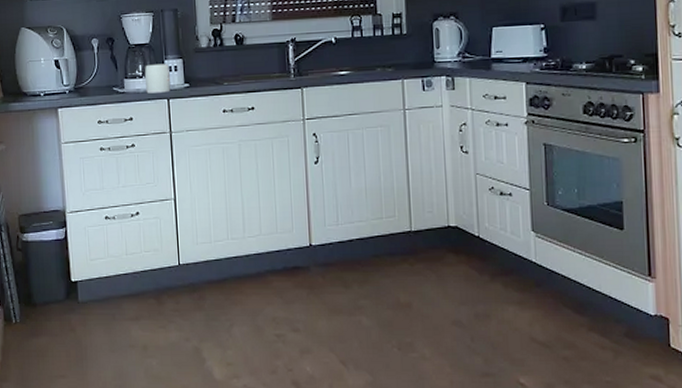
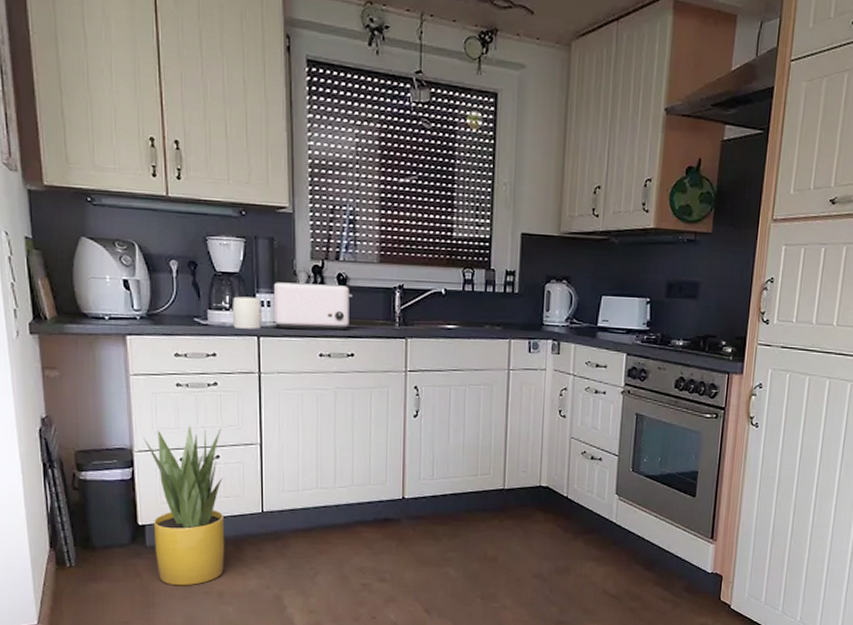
planter: none [73,186,148,340] -> present [143,426,225,586]
toaster: none [179,44,250,90] -> present [273,282,352,331]

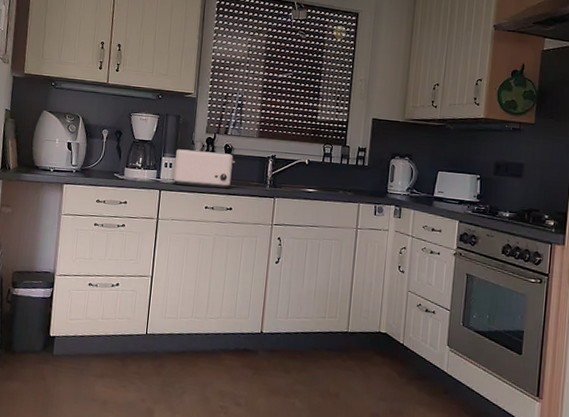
planter: present [143,426,225,586] -> none [58,258,123,393]
mug: present [231,296,261,329] -> none [142,158,166,185]

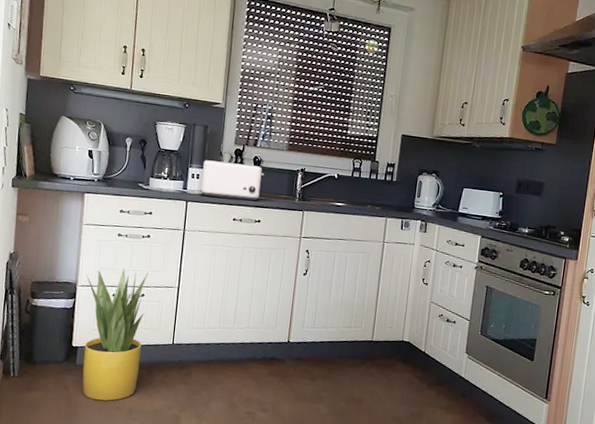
planter: none [58,258,123,393] -> present [82,269,149,402]

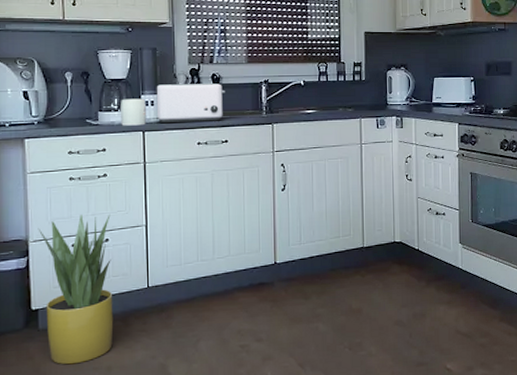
mug: none [168,168,193,196] -> present [120,98,146,126]

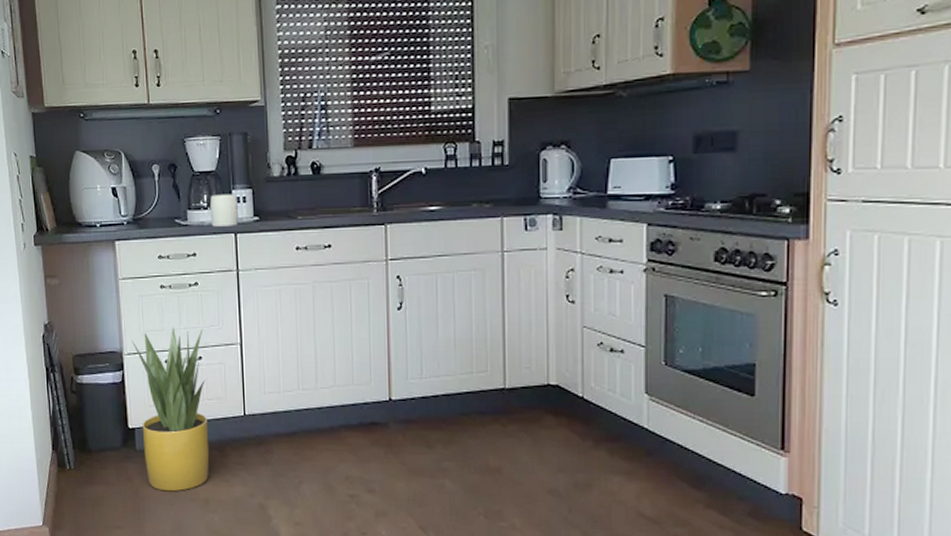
toaster: present [156,83,225,124] -> none [248,174,327,224]

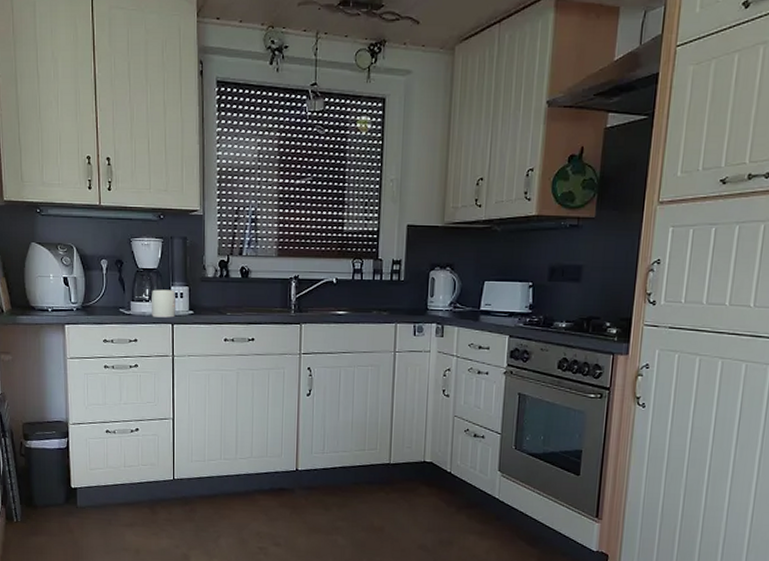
planter: present [131,328,210,492] -> none [76,403,142,543]

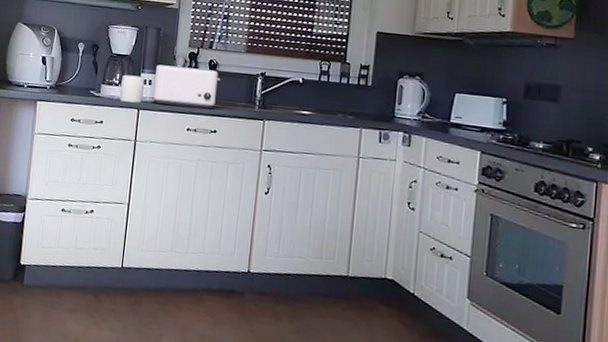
toaster: none [185,276,254,318] -> present [152,64,220,110]

